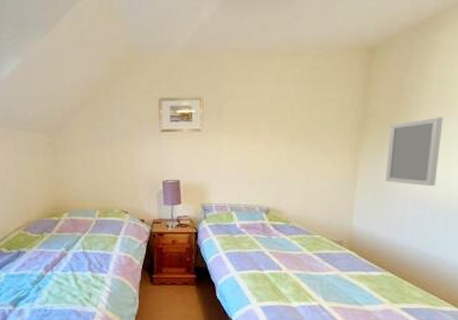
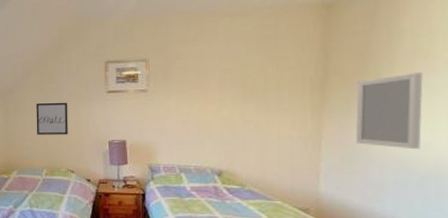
wall art: none [87,141,121,175] -> present [36,102,68,135]

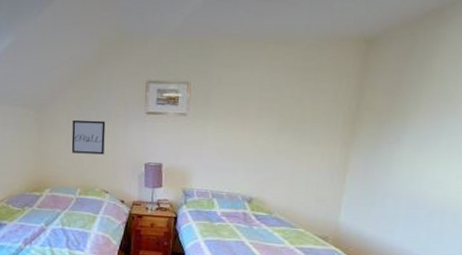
home mirror: present [355,72,423,150] -> none [376,114,445,187]

